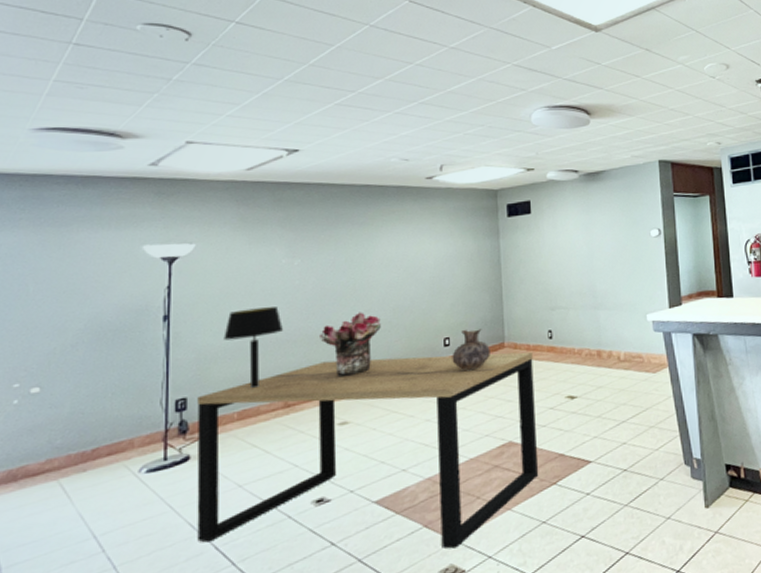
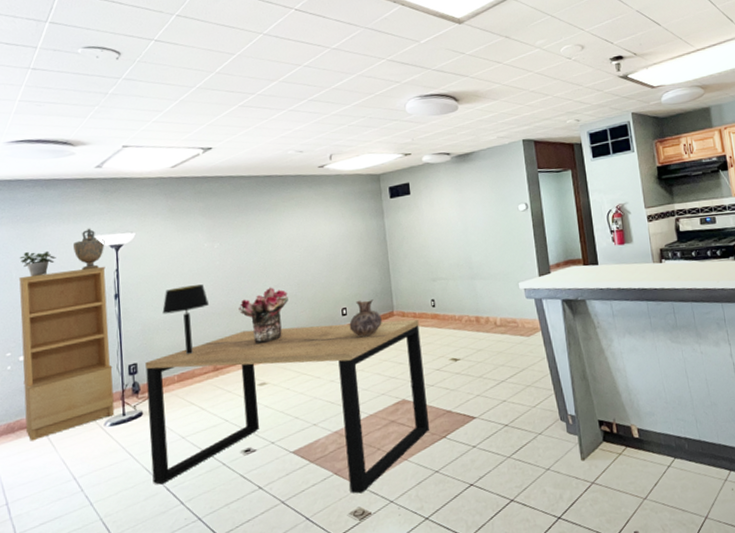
bookcase: none [34,281,155,492] -> present [19,266,115,441]
potted plant: none [40,261,90,292] -> present [19,250,56,277]
decorative urn: none [112,236,155,286] -> present [72,228,105,271]

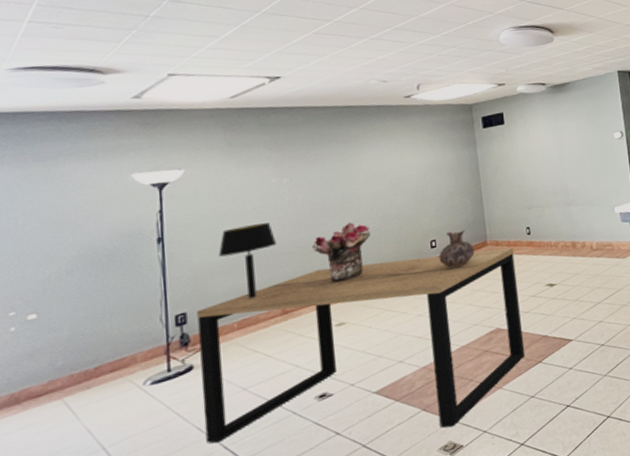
potted plant: present [19,250,56,277] -> none [28,192,79,223]
bookcase: present [19,266,115,441] -> none [28,207,157,412]
decorative urn: present [72,228,105,271] -> none [101,165,145,213]

